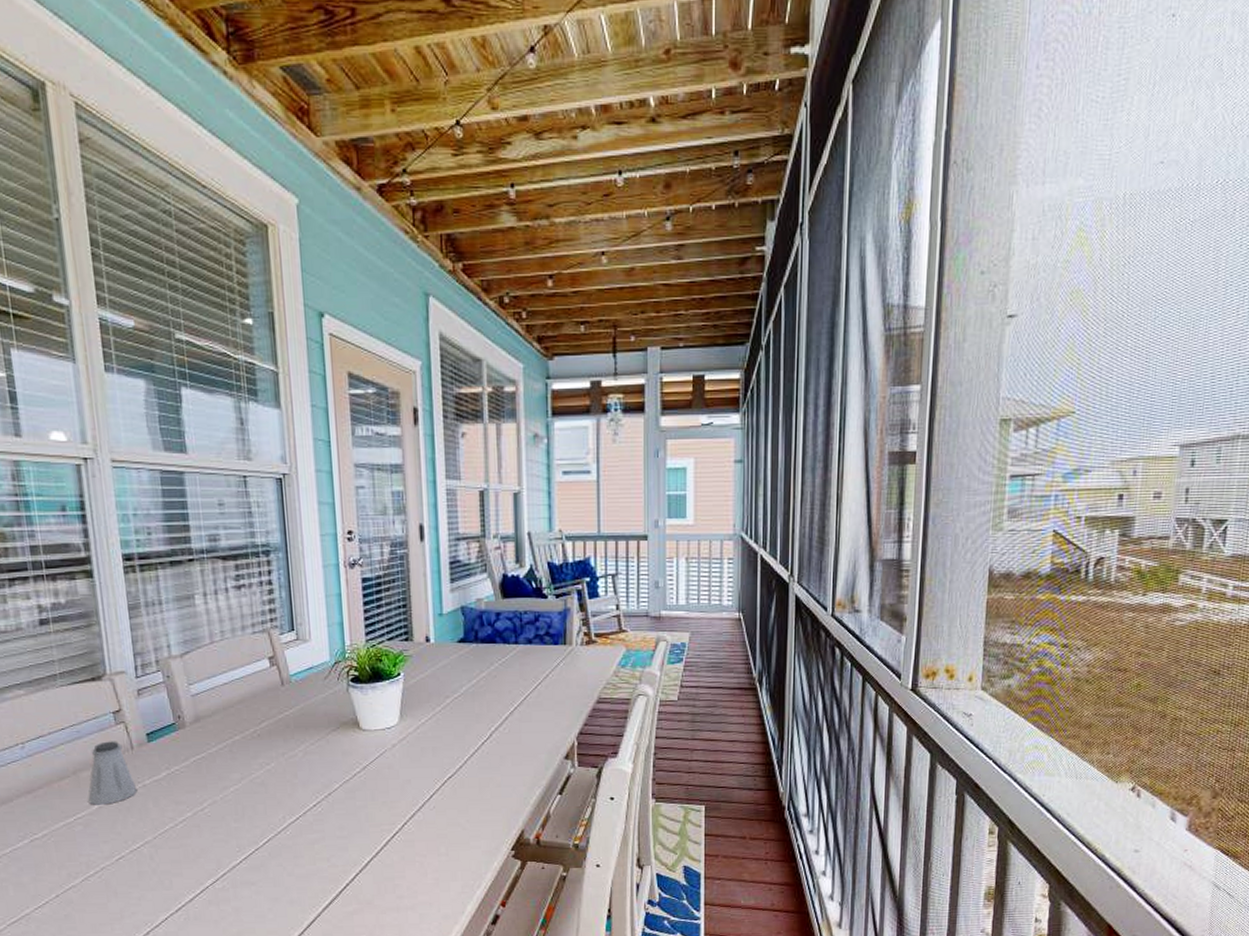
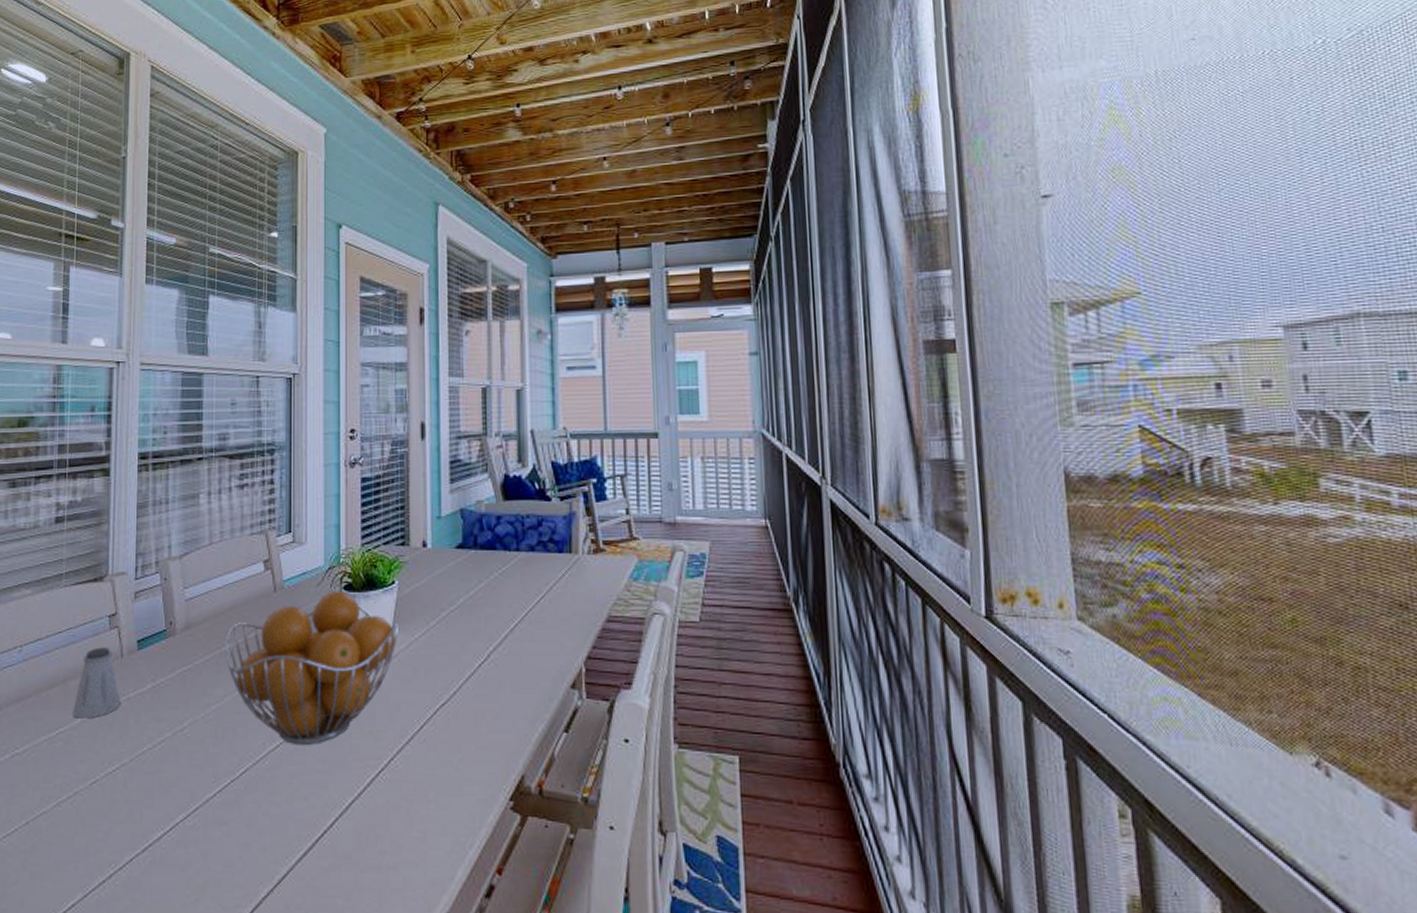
fruit basket: none [236,683,407,816] -> present [225,591,400,745]

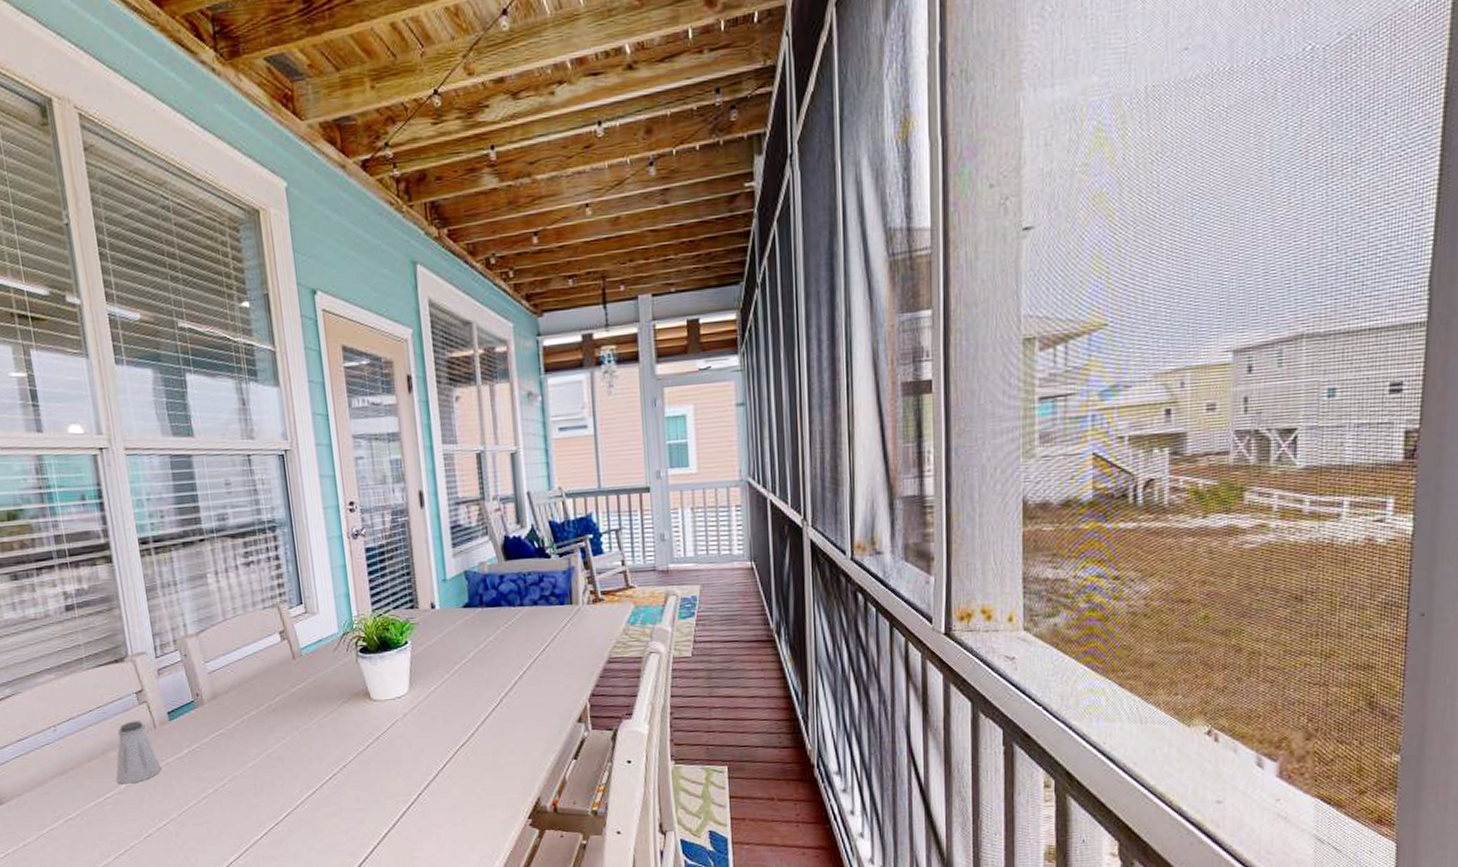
fruit basket: present [225,591,400,745] -> none [252,653,416,789]

